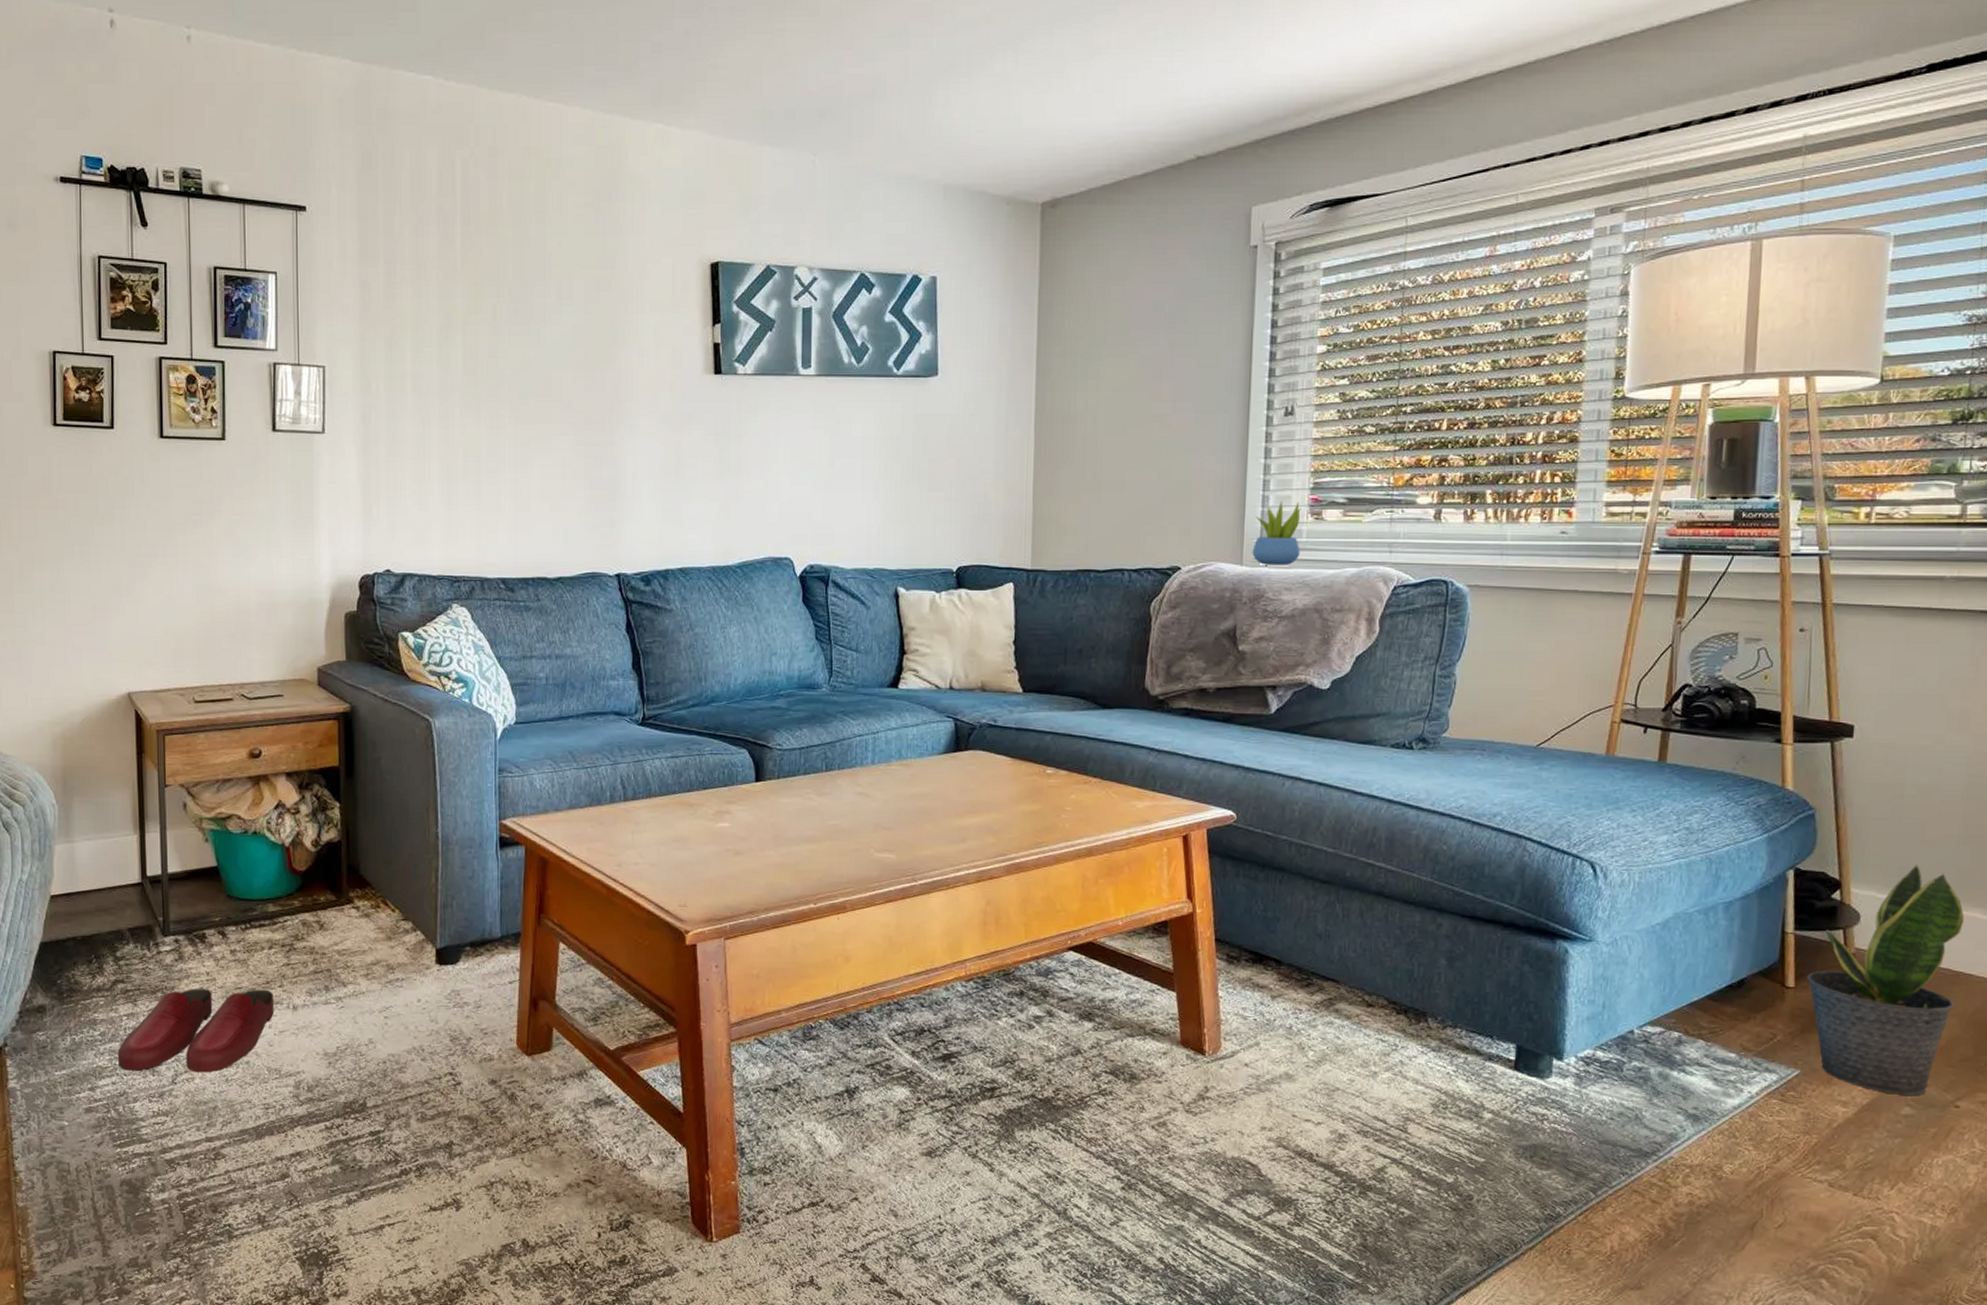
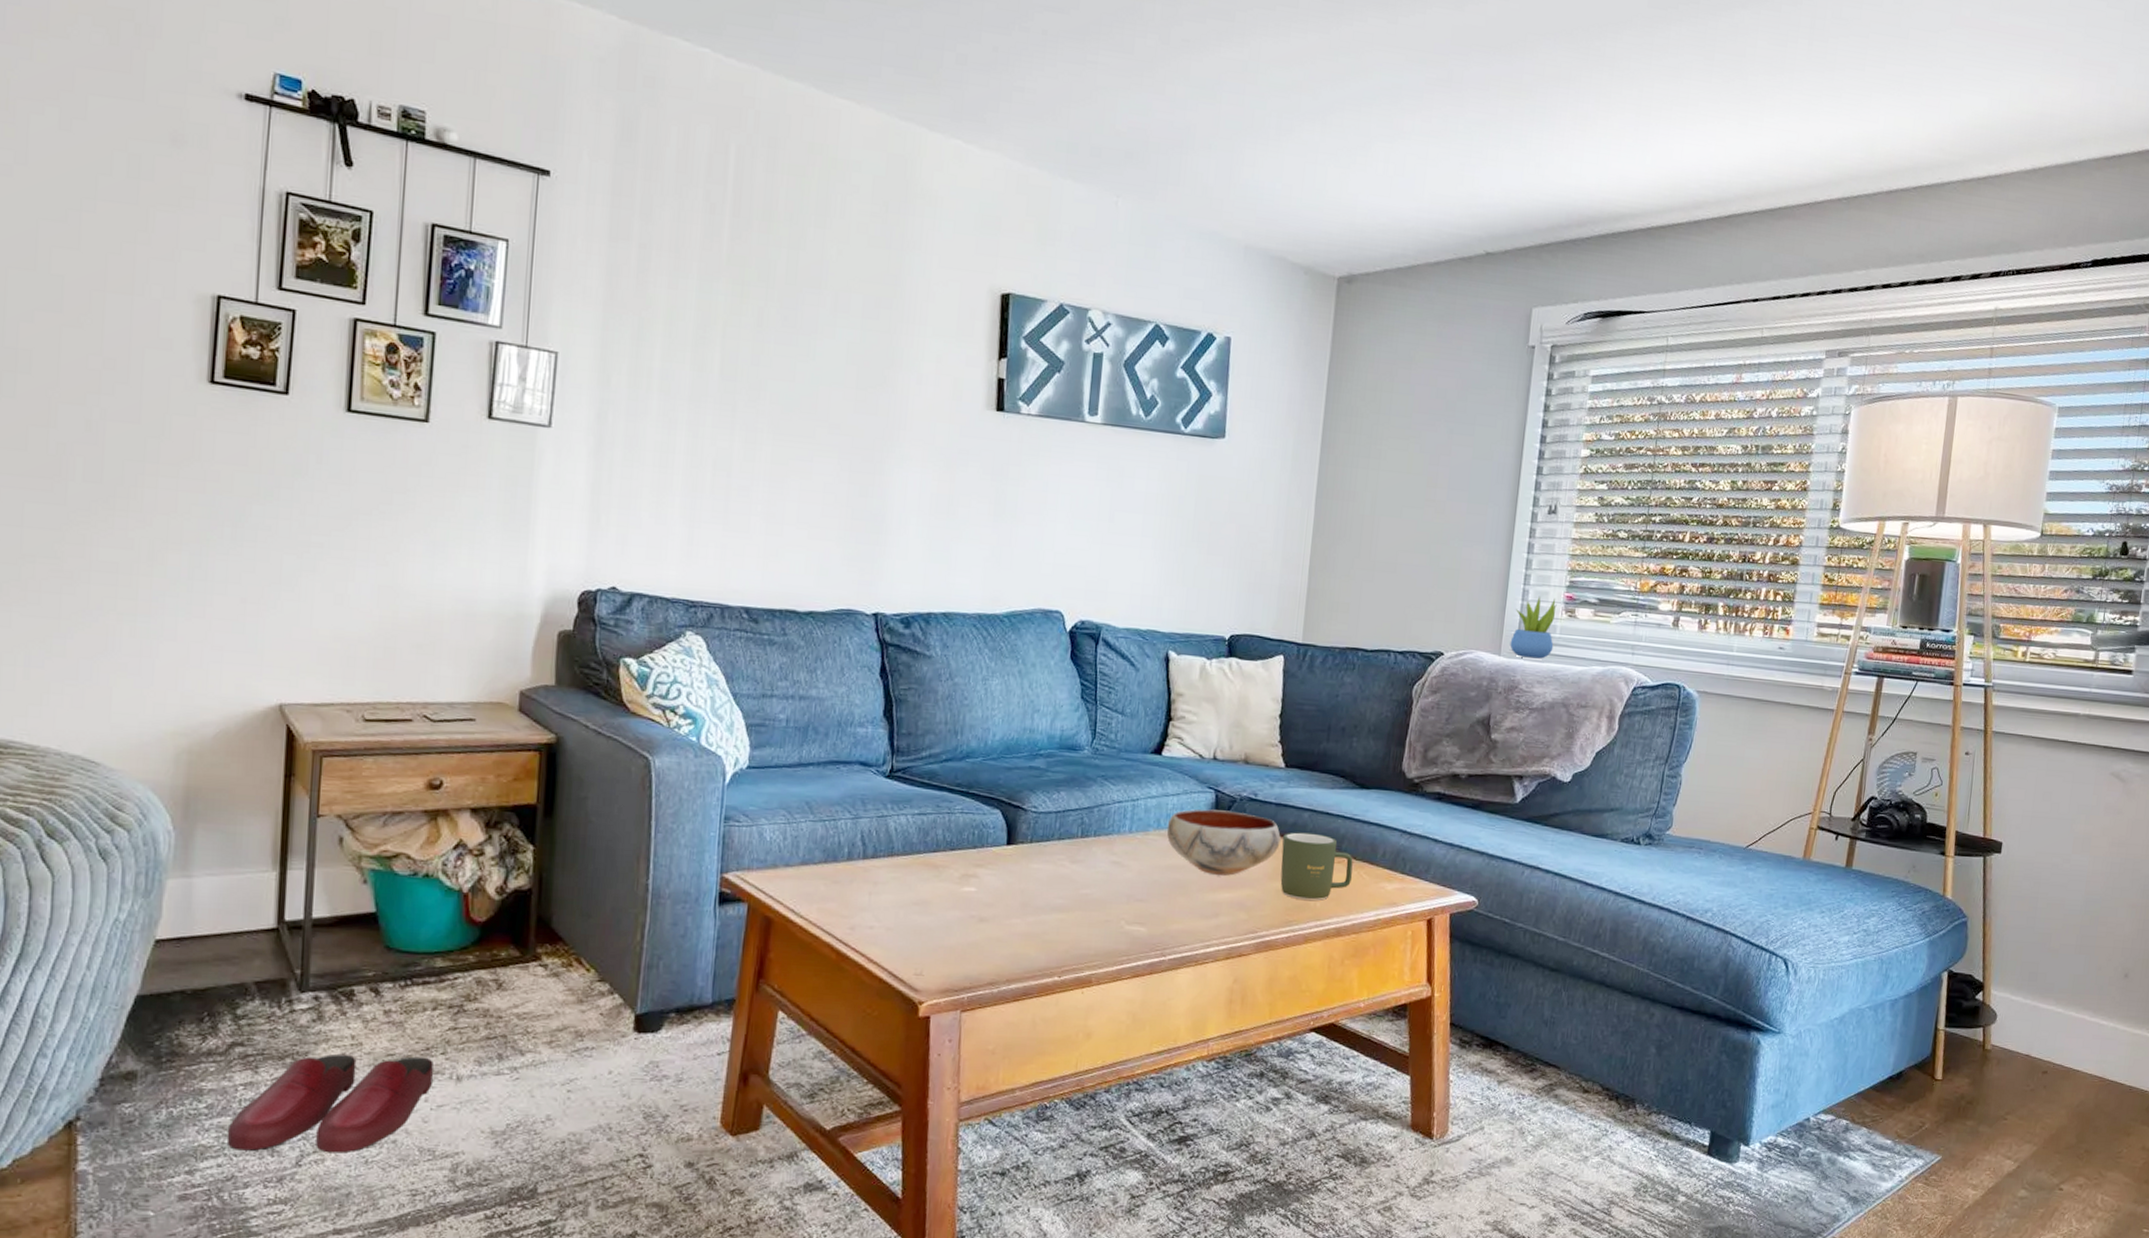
bowl: none [908,738,1024,801] -> present [1166,809,1281,876]
mug: none [1025,755,1100,823] -> present [1280,832,1353,902]
potted plant: present [1806,864,1964,1096] -> none [1951,970,2076,1180]

